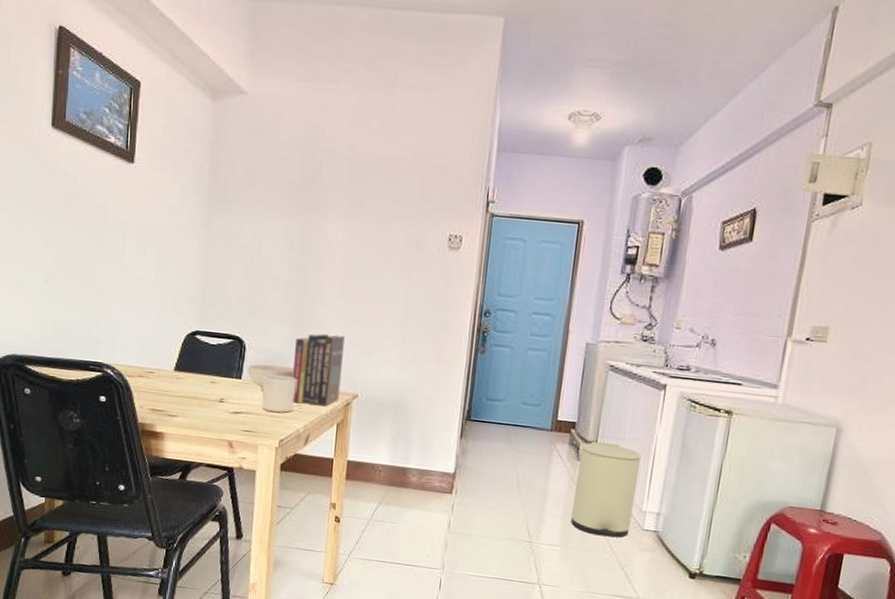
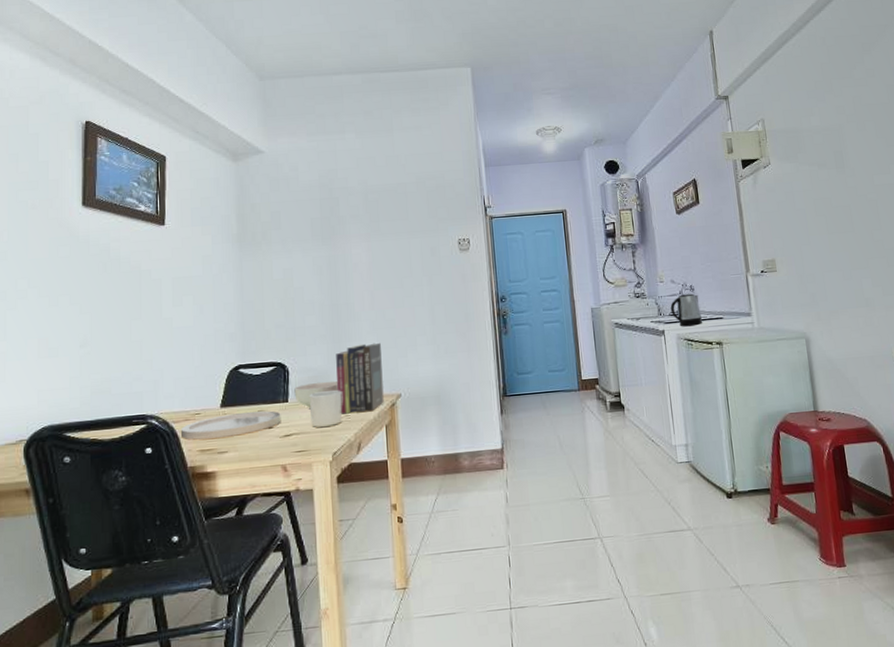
plate: none [134,379,233,403] -> present [181,411,281,440]
pedal bin: present [571,441,642,538] -> none [607,389,666,478]
kettle: none [680,347,719,387] -> present [670,293,703,327]

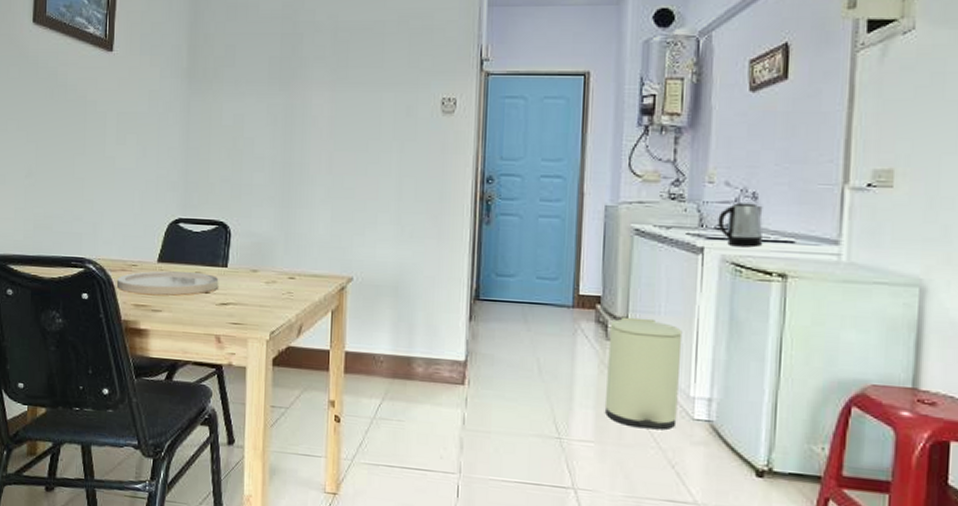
bowl: present [294,380,338,410] -> none [235,249,282,279]
mug: present [309,390,343,428] -> none [250,260,286,302]
books: present [336,342,384,414] -> none [281,213,335,293]
pedal bin: none [607,389,666,478] -> present [605,316,683,430]

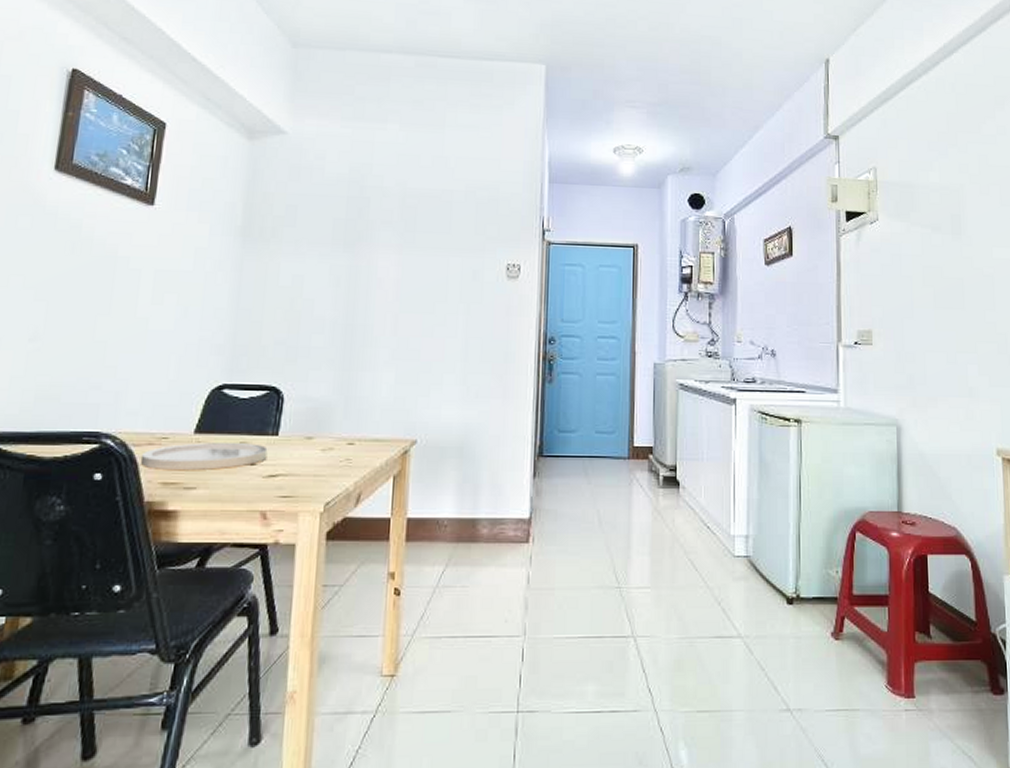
pedal bin: present [605,316,683,430] -> none [660,465,722,570]
kettle: present [718,202,763,247] -> none [746,359,782,398]

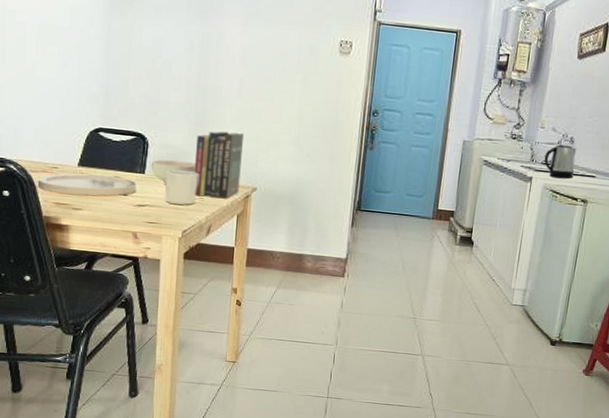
bowl: none [287,415,341,447] -> present [151,159,195,185]
mug: none [303,426,345,471] -> present [165,169,199,206]
books: none [339,375,399,458] -> present [194,130,244,199]
kettle: none [746,359,782,398] -> present [544,144,577,179]

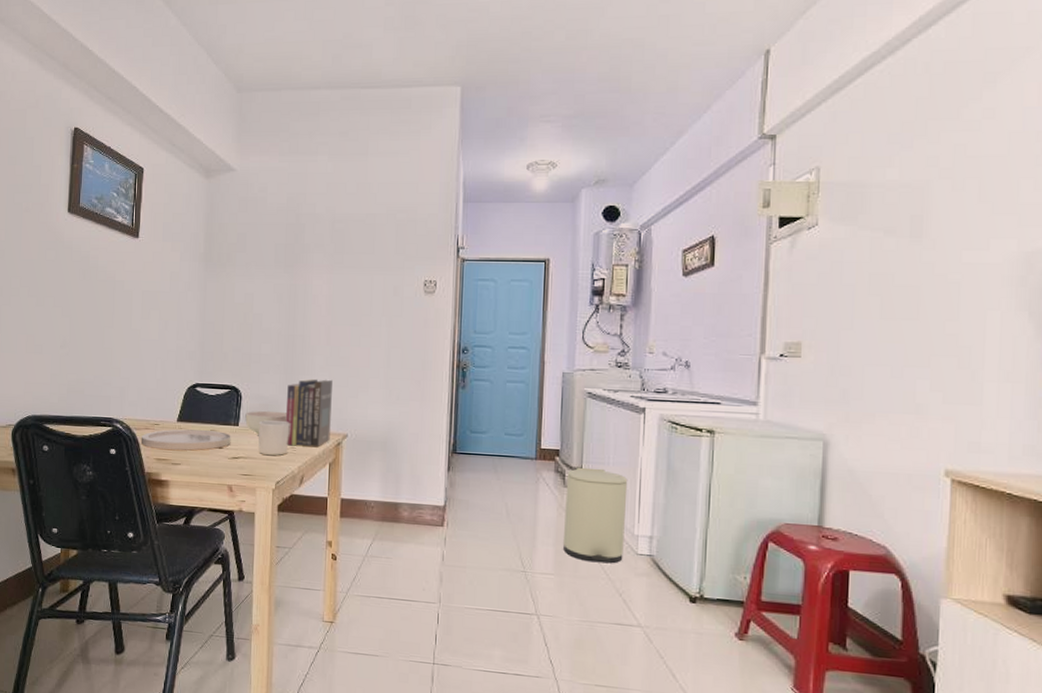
pedal bin: none [450,227,511,312] -> present [563,467,628,564]
kettle: present [544,144,577,179] -> none [657,370,695,408]

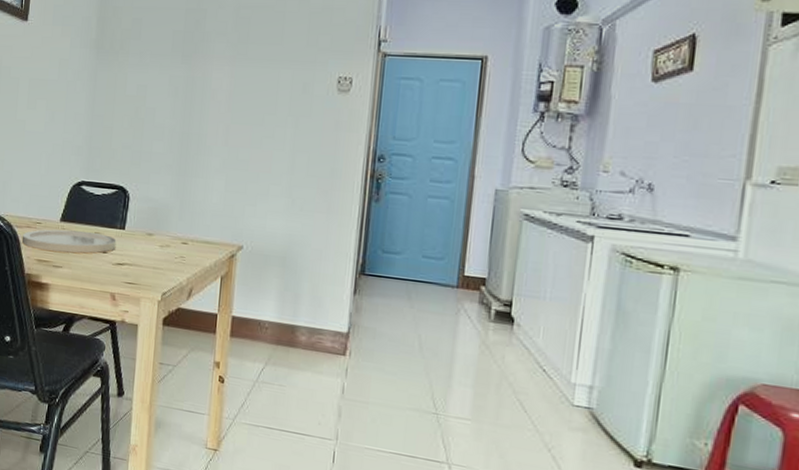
bowl: present [245,410,287,436] -> none [132,214,177,242]
mug: present [258,420,290,456] -> none [145,225,180,265]
books: present [285,378,332,448] -> none [175,182,229,259]
pedal bin: present [563,467,628,564] -> none [484,299,567,414]

